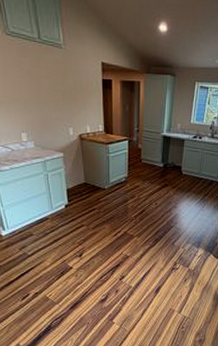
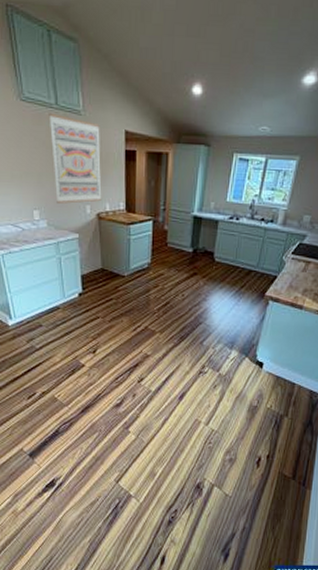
wall art: none [32,46,83,127] -> present [49,113,102,204]

